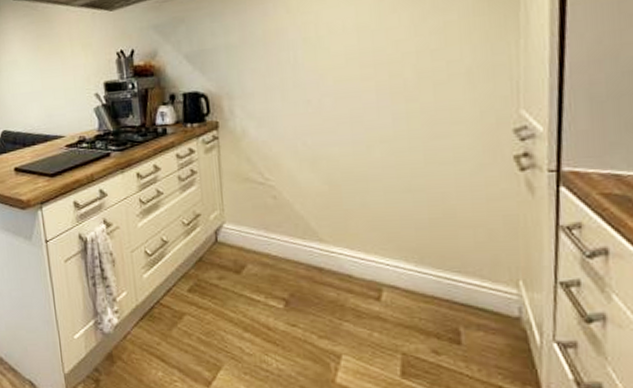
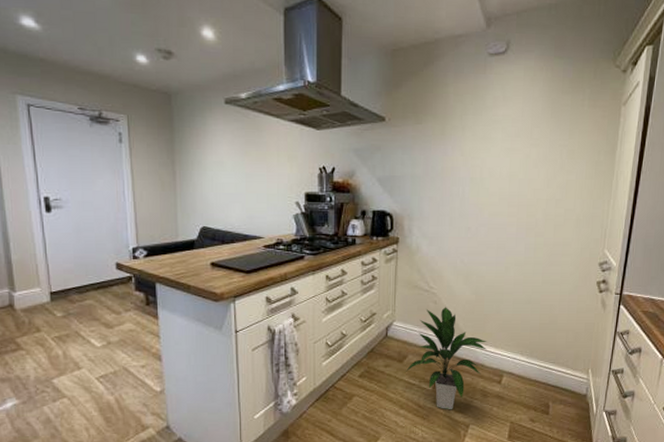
indoor plant: none [245,202,354,335] -> present [405,307,487,410]

